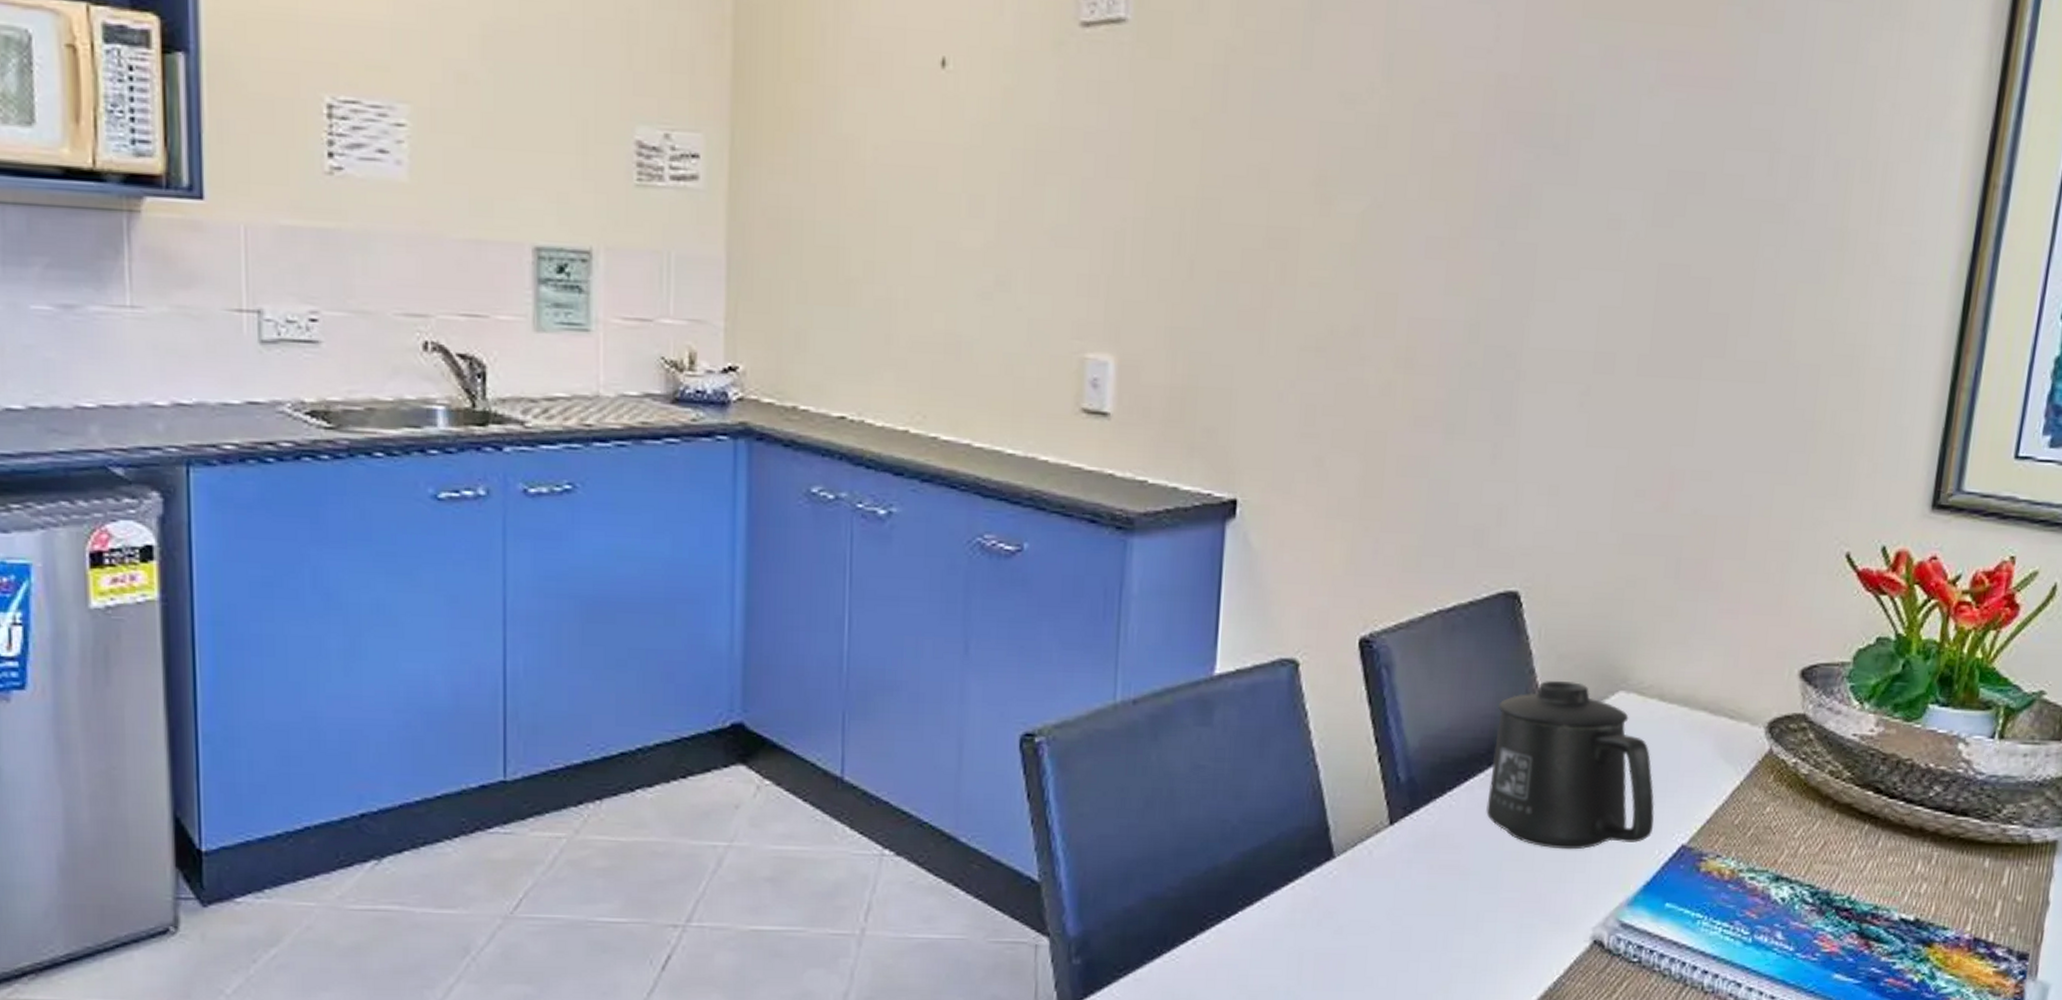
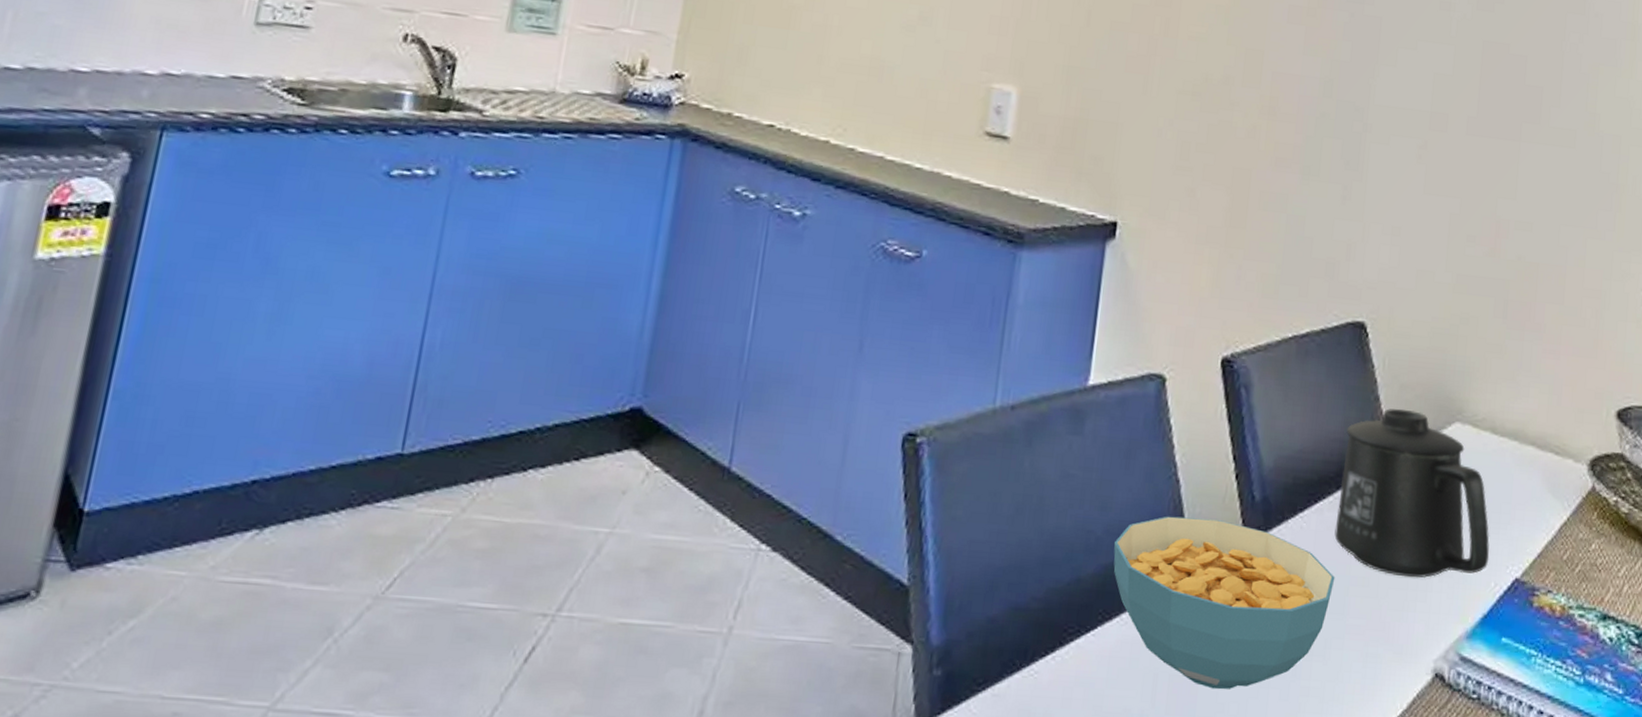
cereal bowl: none [1250,801,1488,965] -> present [1113,516,1335,690]

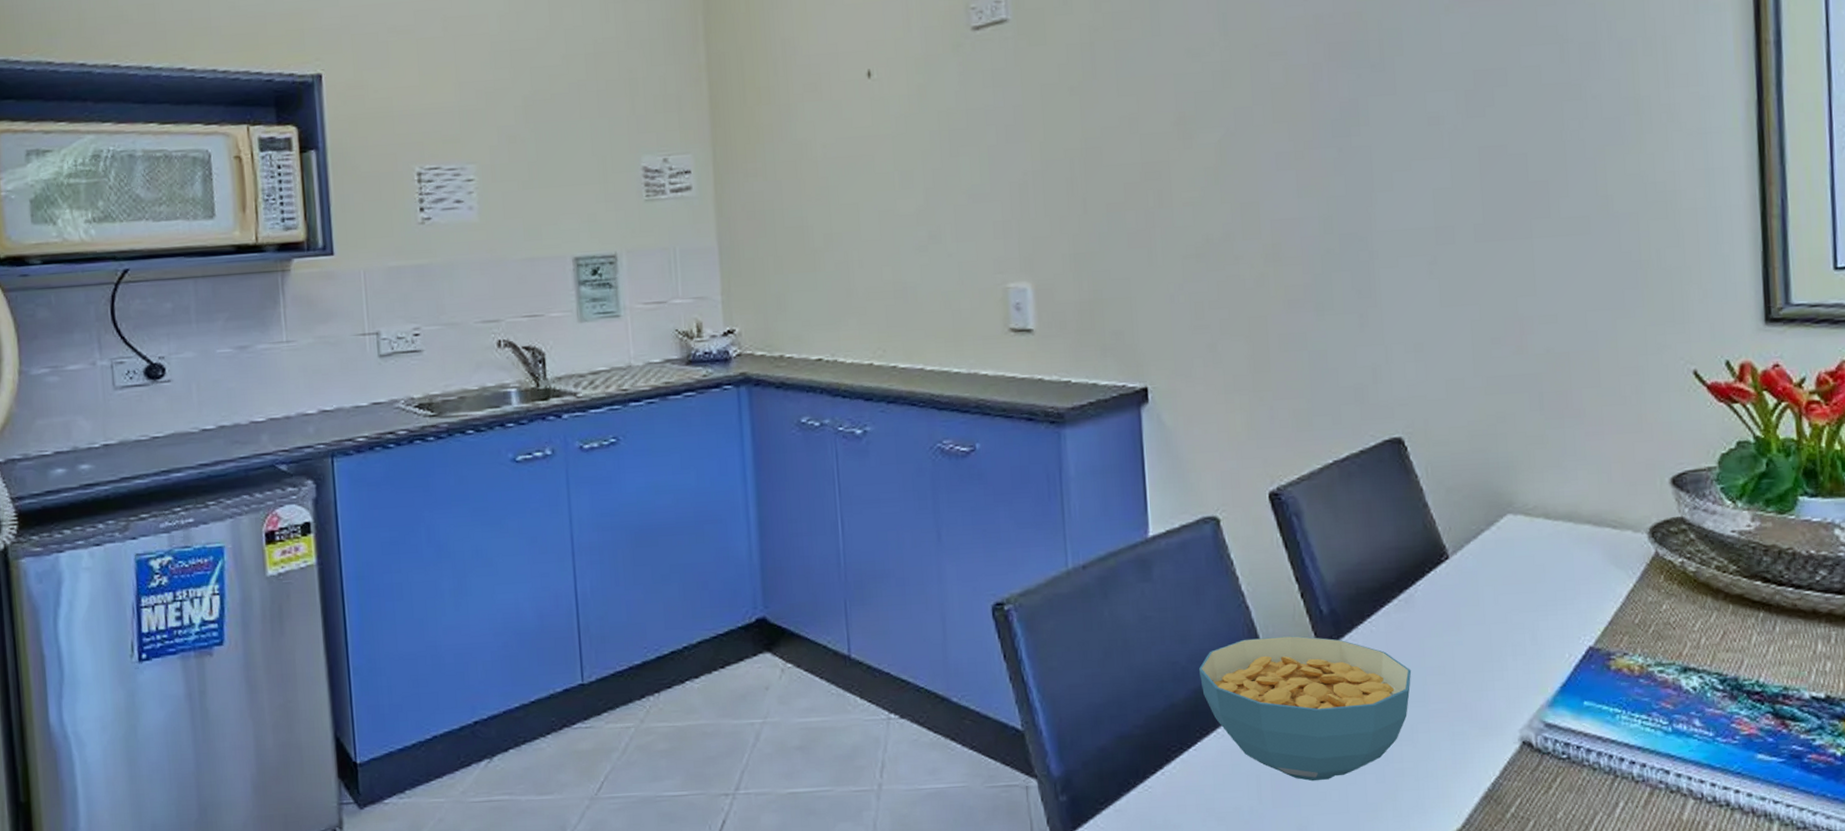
mug: present [1334,408,1490,578] -> none [1400,510,1560,661]

